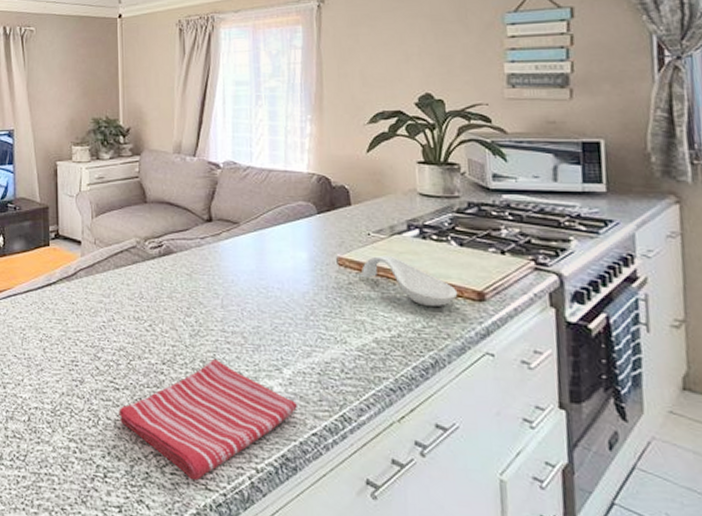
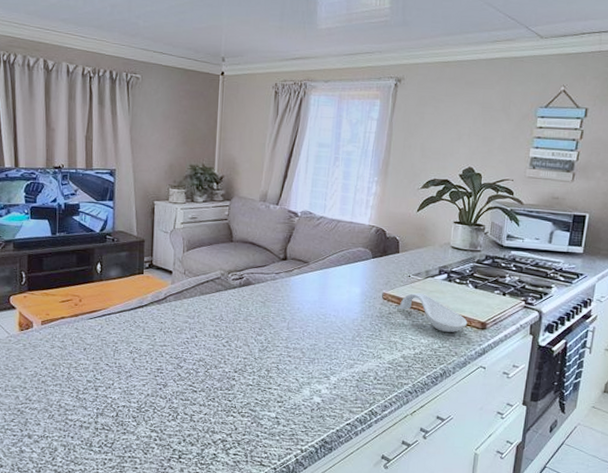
dish towel: present [118,358,297,481] -> none [195,368,338,459]

